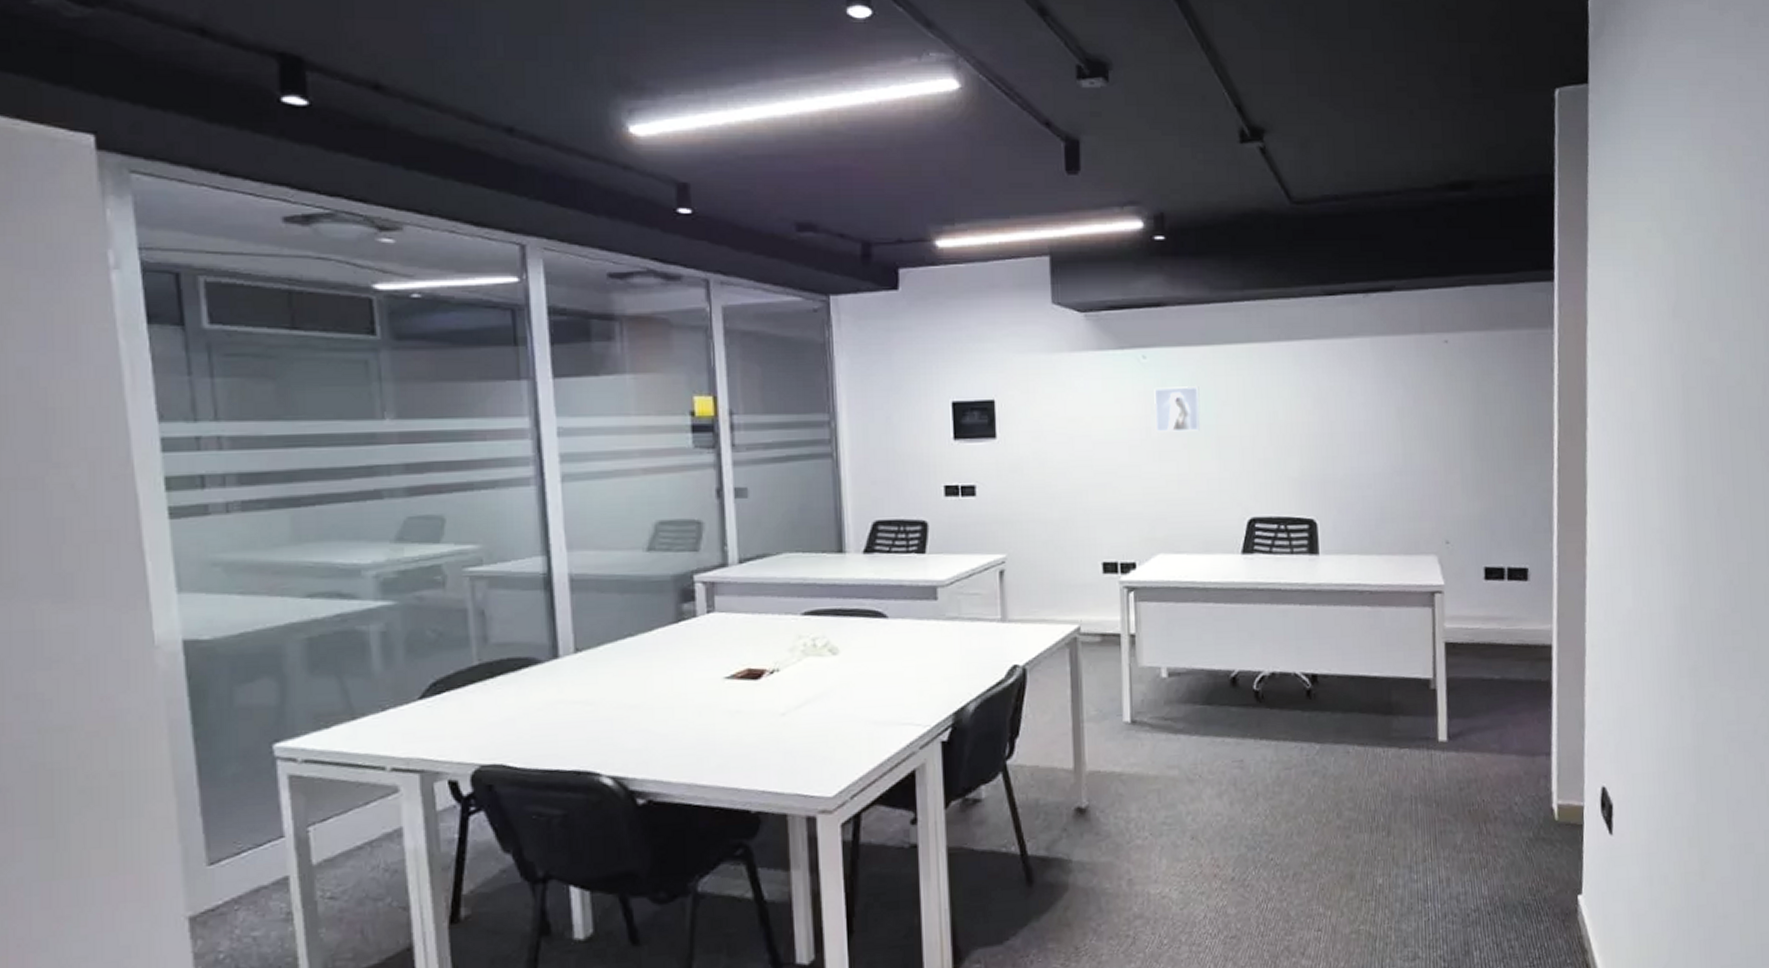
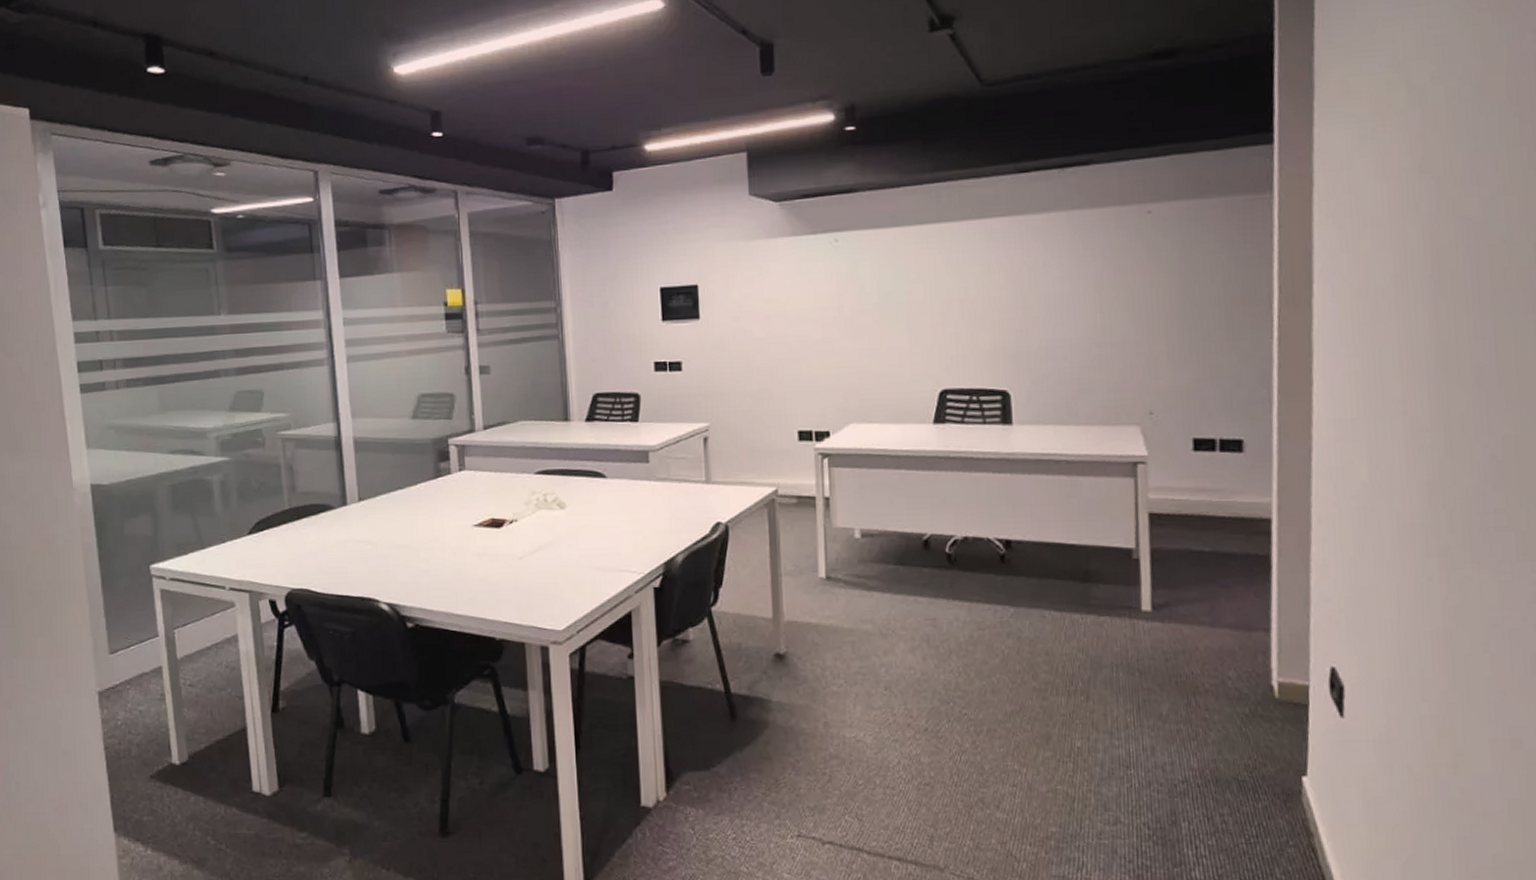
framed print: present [1154,386,1200,432] -> none [846,266,891,310]

